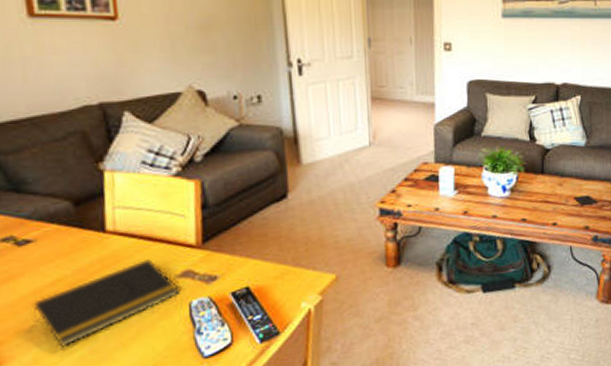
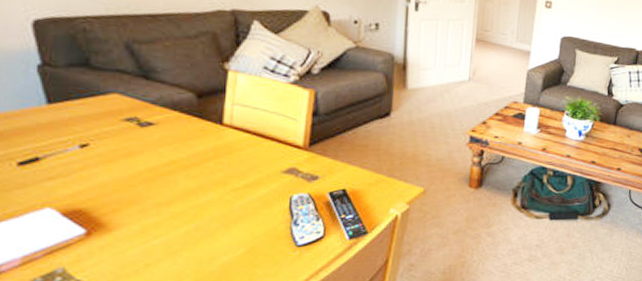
notepad: present [33,259,181,347] -> none [146,154,284,221]

